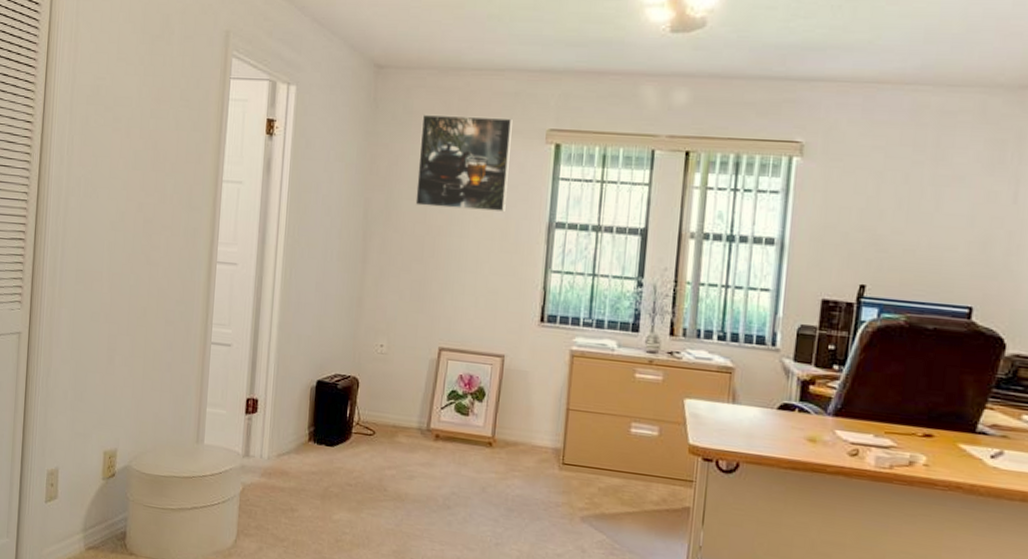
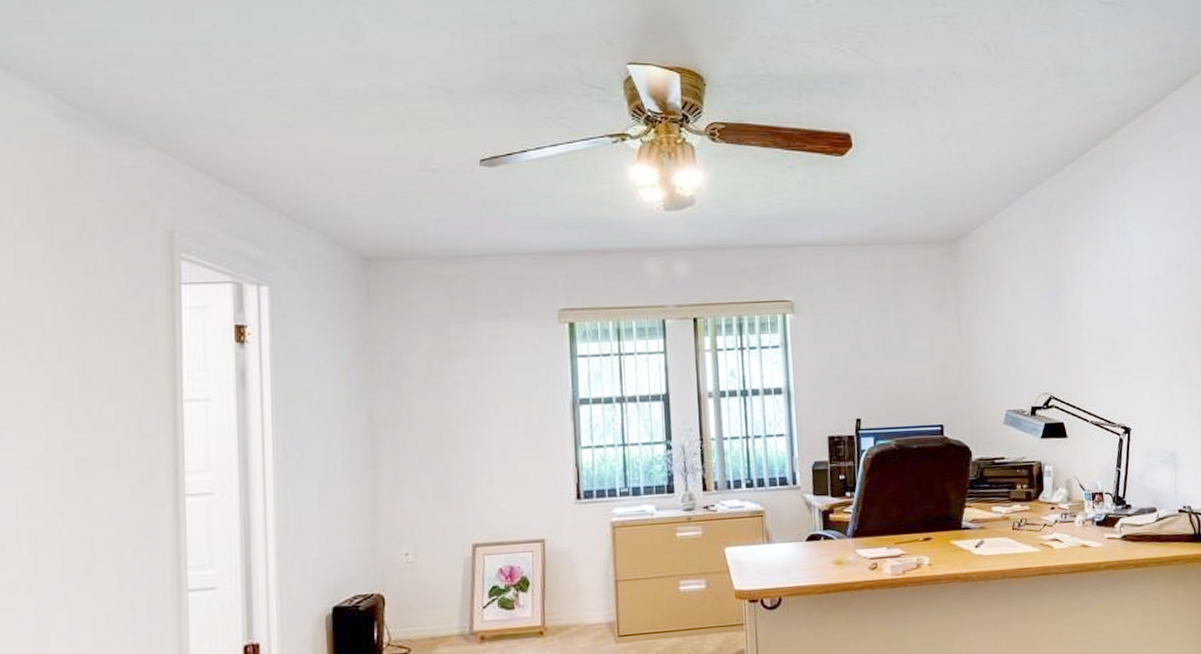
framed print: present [415,114,513,212] -> none [423,301,526,400]

